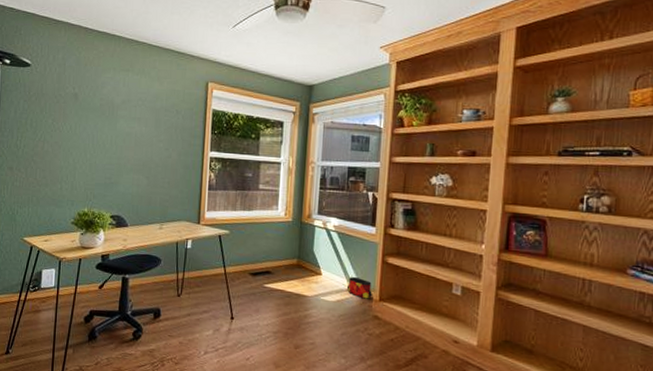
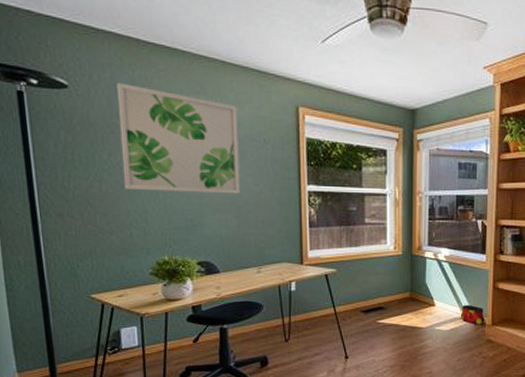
wall art: none [61,62,157,157] -> present [116,82,241,194]

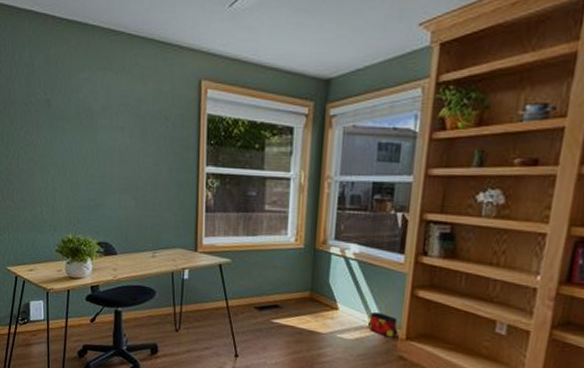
wall art: present [116,82,241,194] -> none [34,61,140,174]

